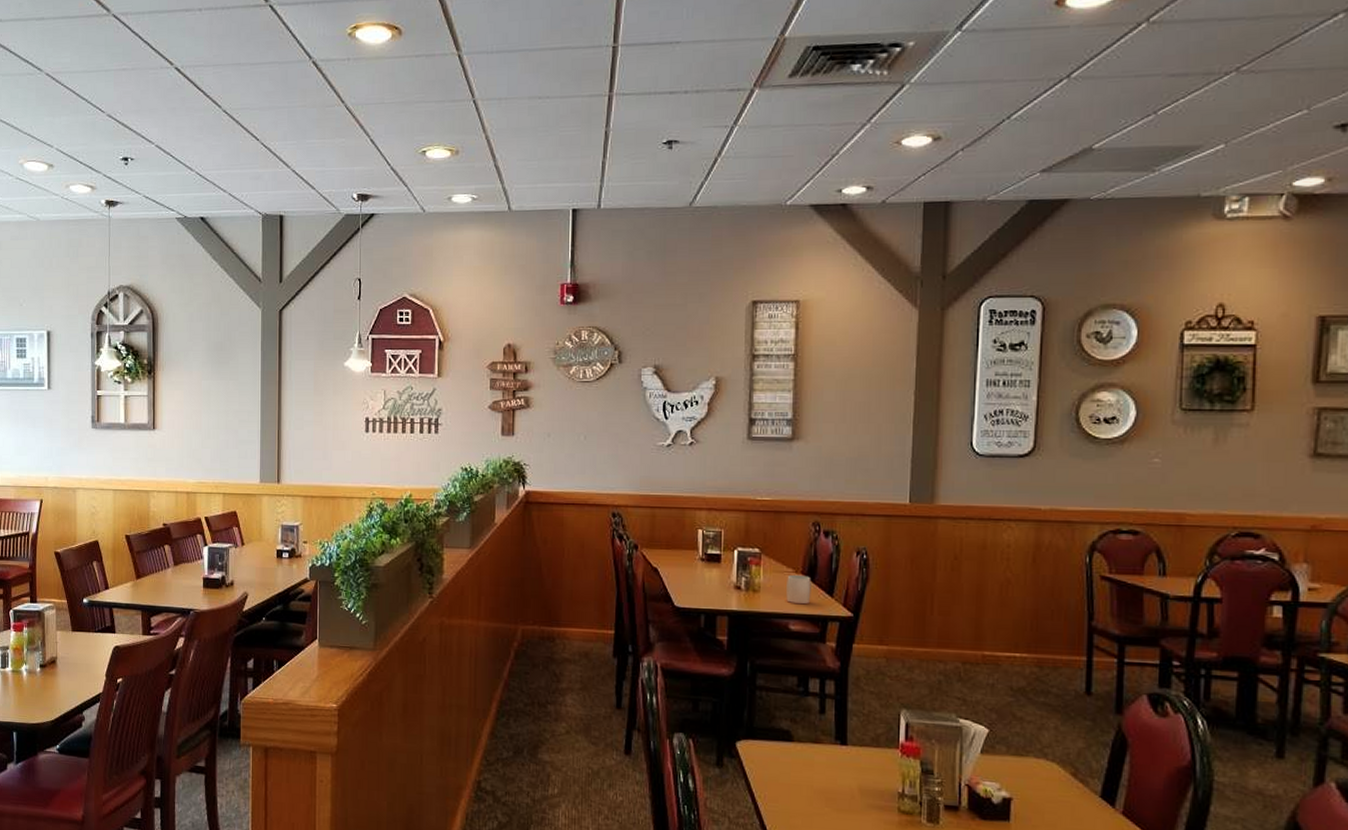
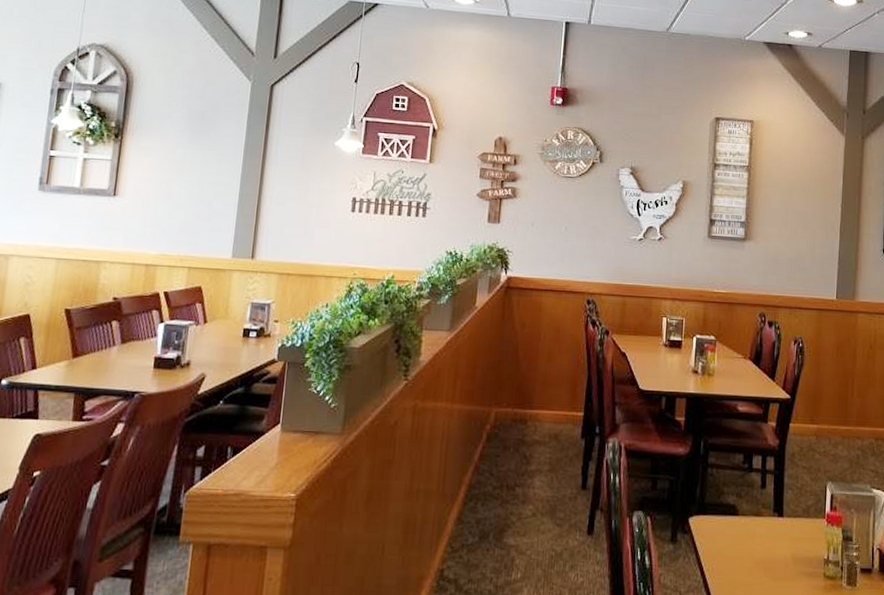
mug: present [786,574,811,605] -> none [736,360,757,388]

